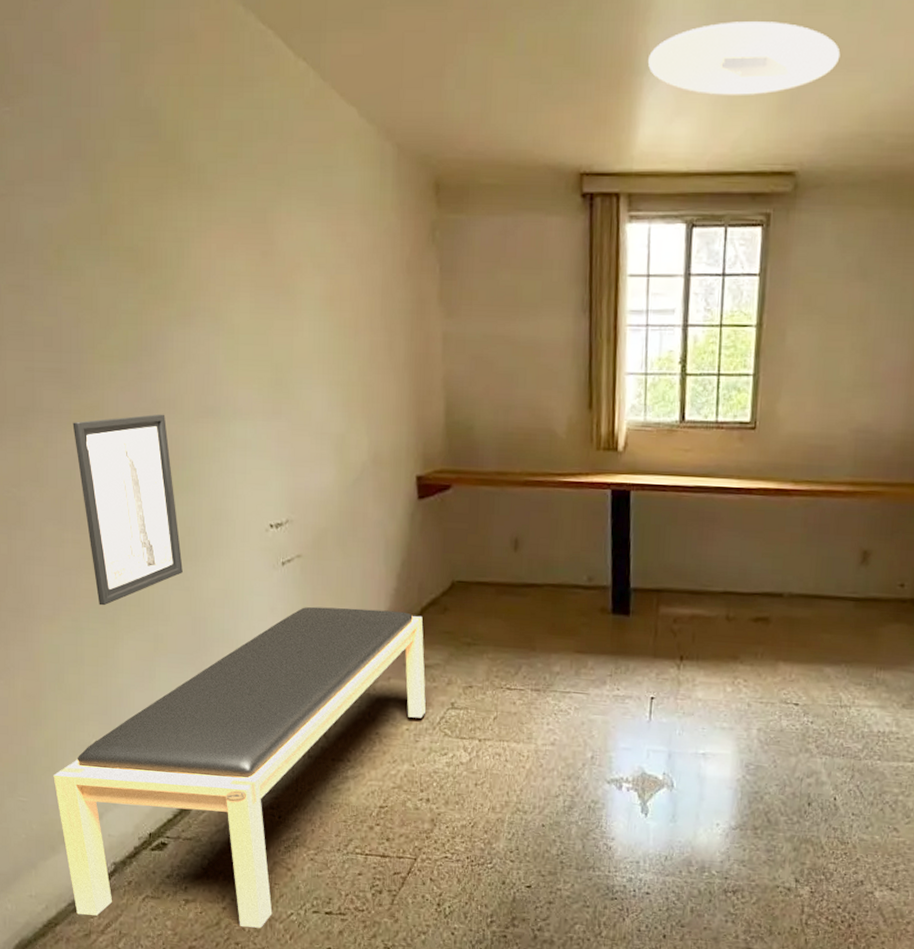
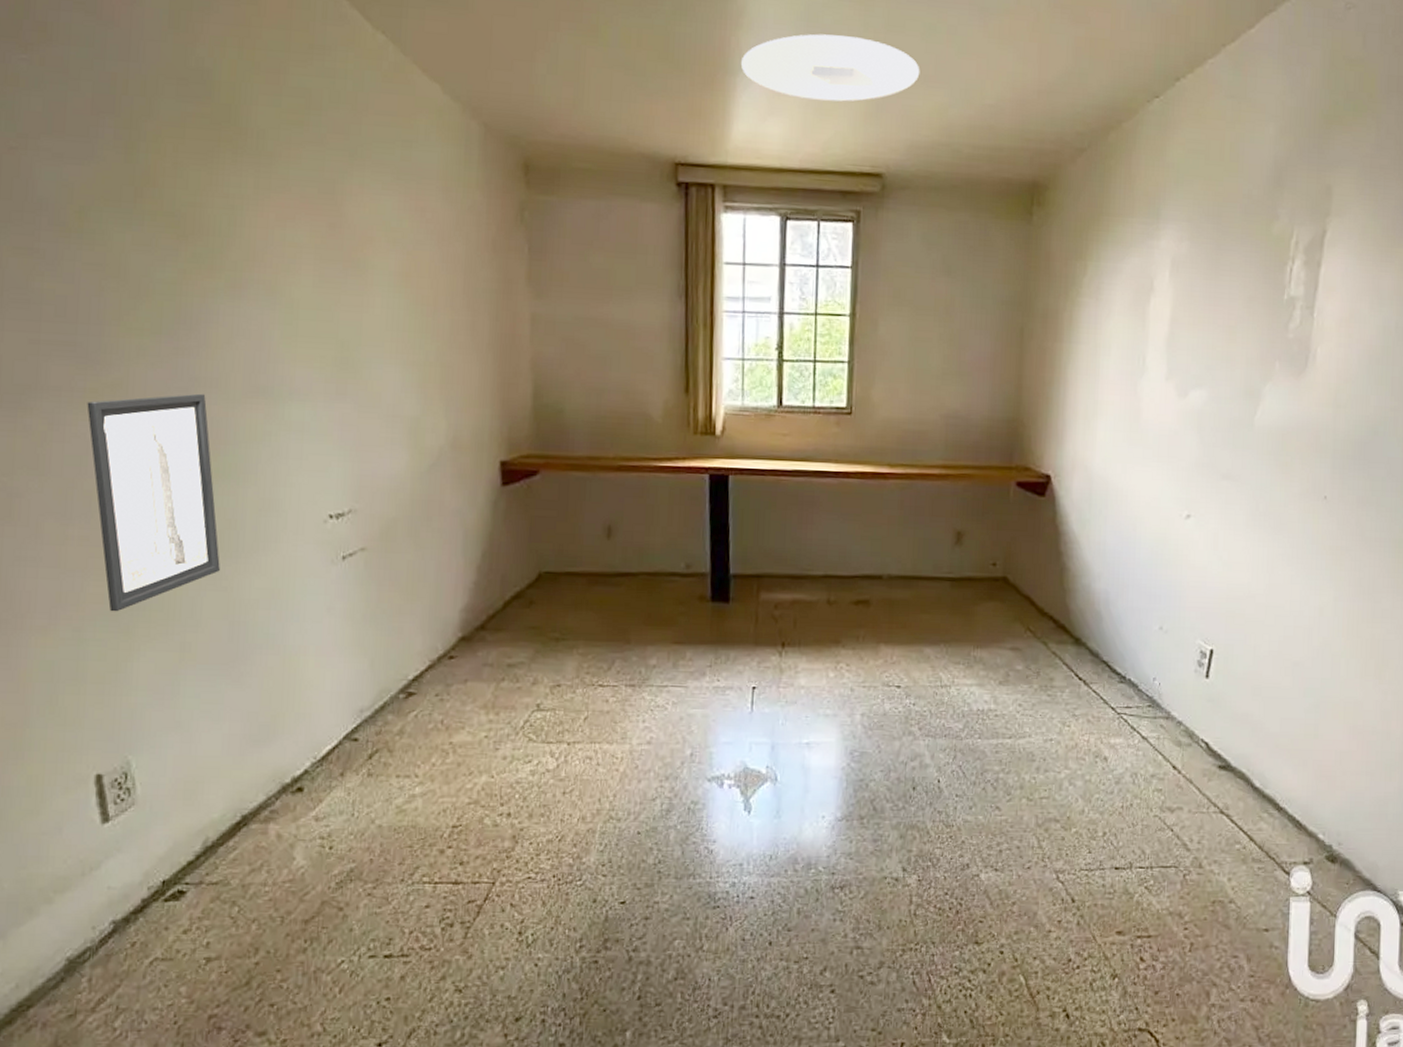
bench: present [53,606,426,928] -> none [36,604,508,991]

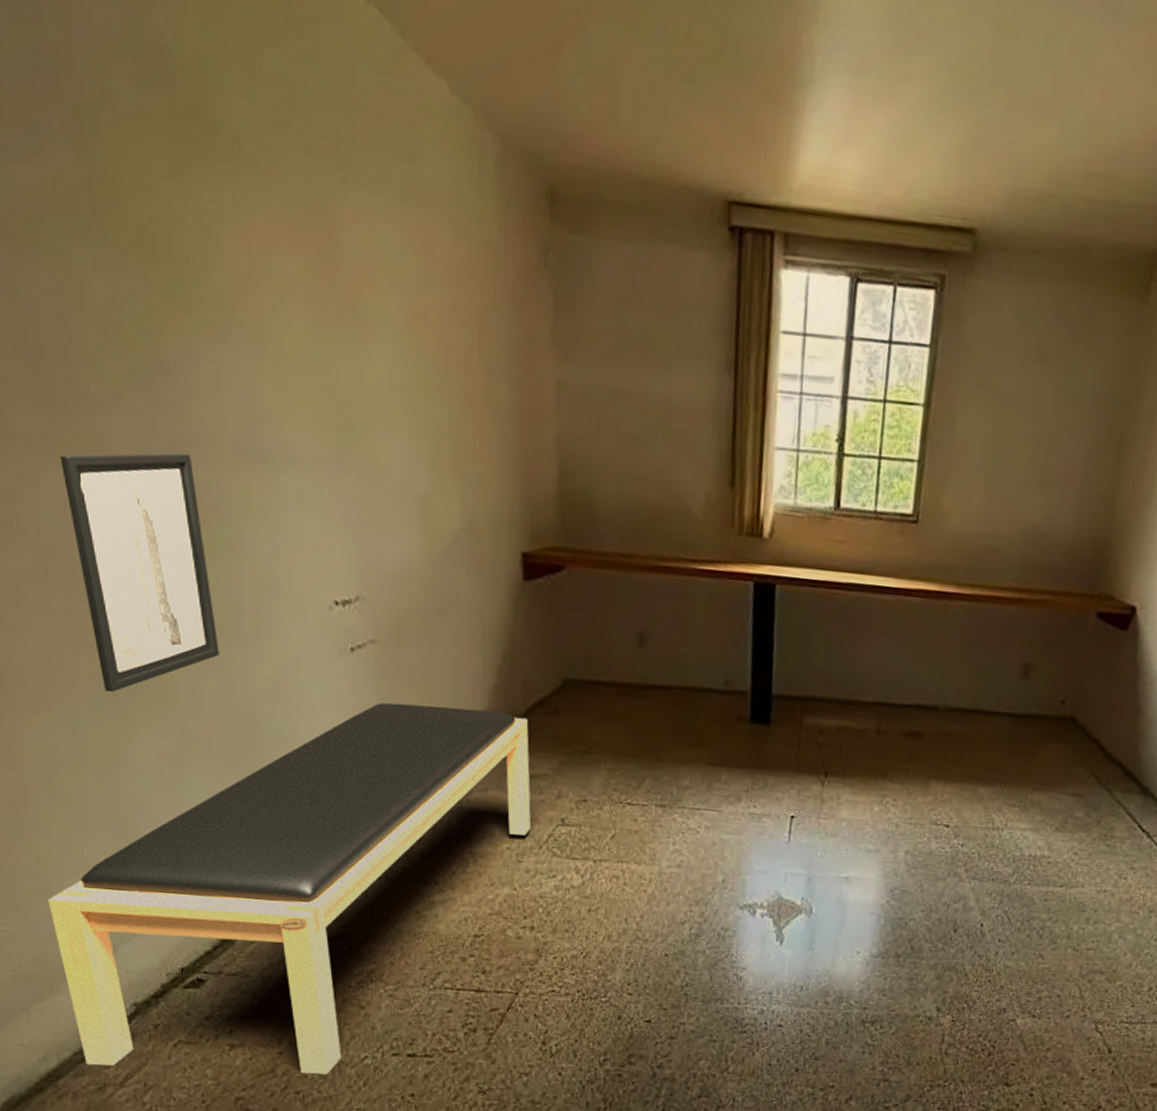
bench: none [36,604,508,991] -> present [48,702,531,1075]
ceiling light: present [740,34,920,102] -> none [812,37,1033,132]

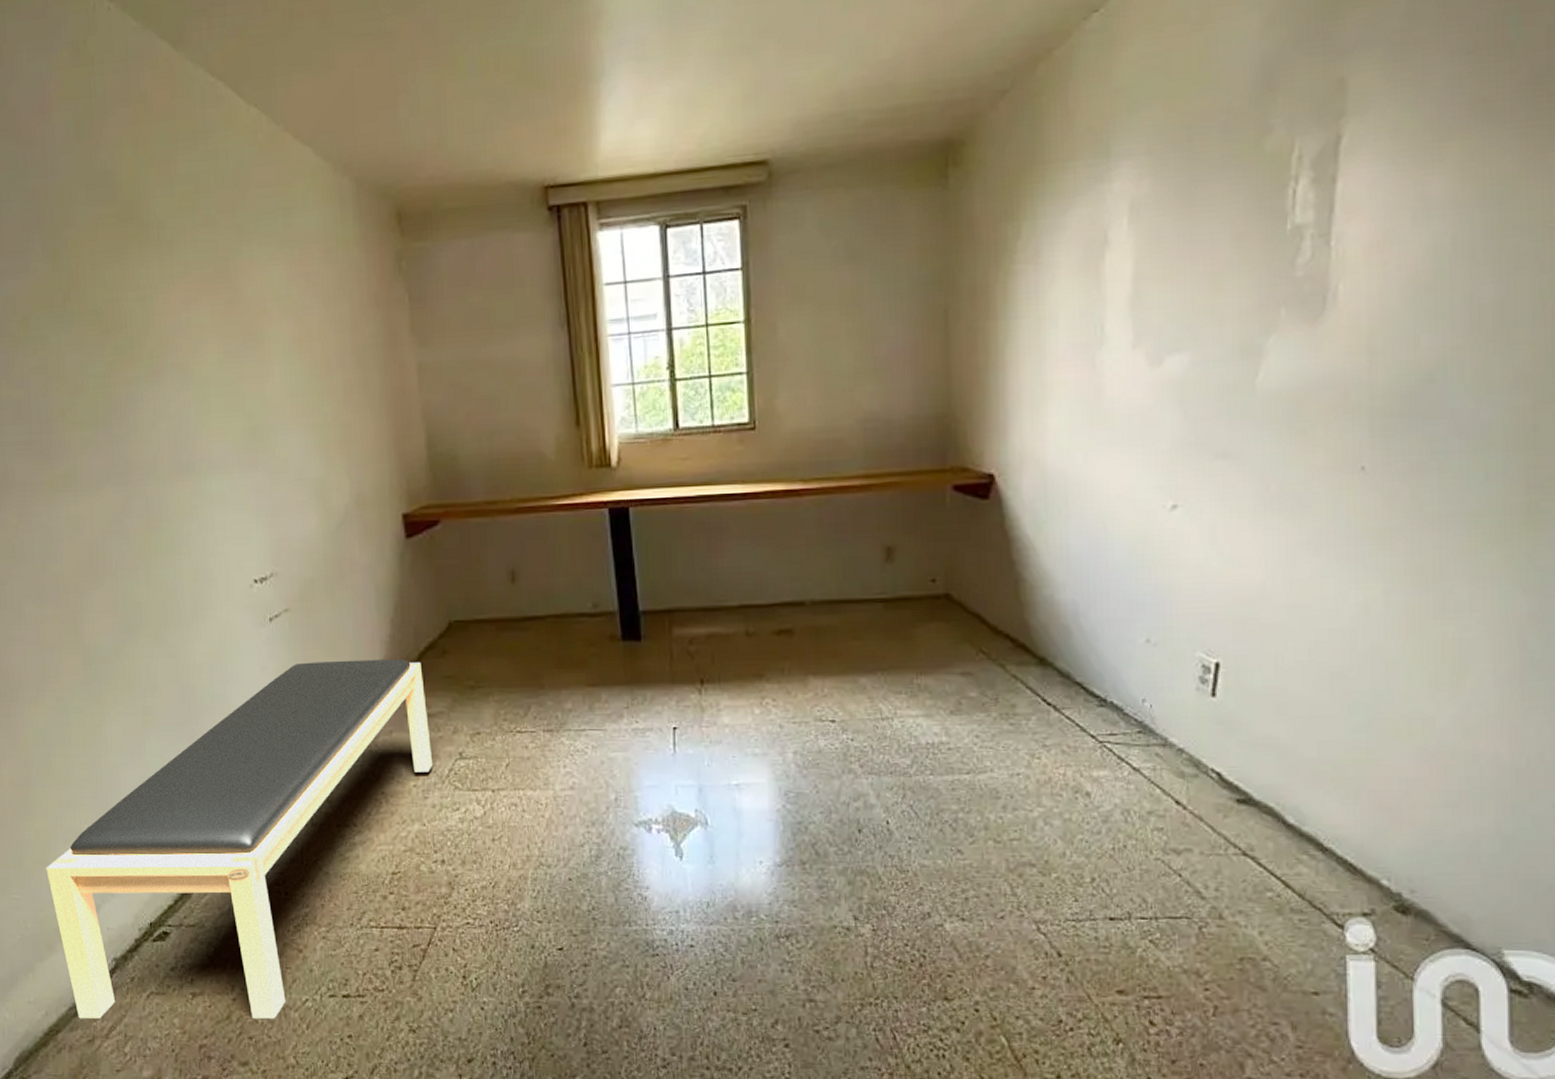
wall art: present [60,453,219,693] -> none [46,476,167,682]

